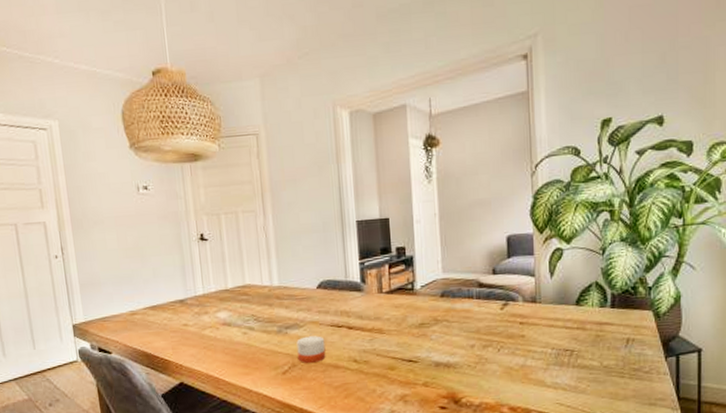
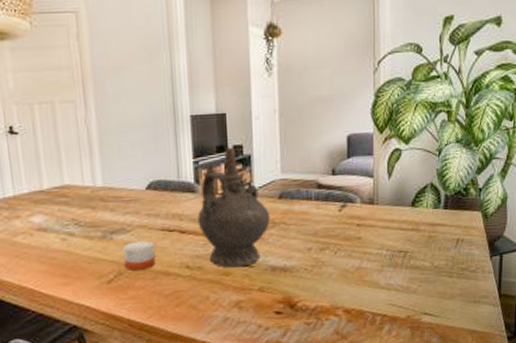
ceremonial vessel: none [364,249,433,363] -> present [197,147,271,268]

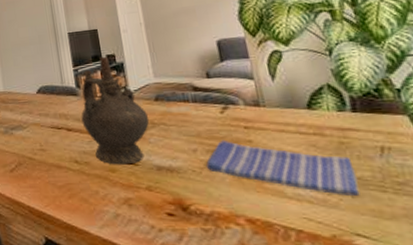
candle: present [123,238,156,271] -> none [21,134,49,162]
dish towel: none [317,237,435,283] -> present [205,139,360,197]

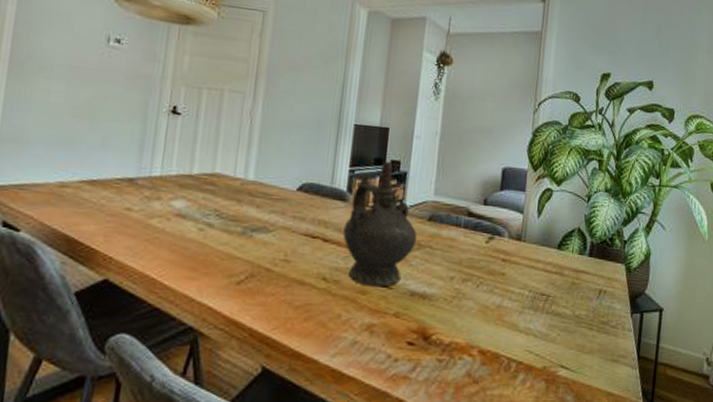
dish towel: present [205,139,360,197] -> none [457,270,576,333]

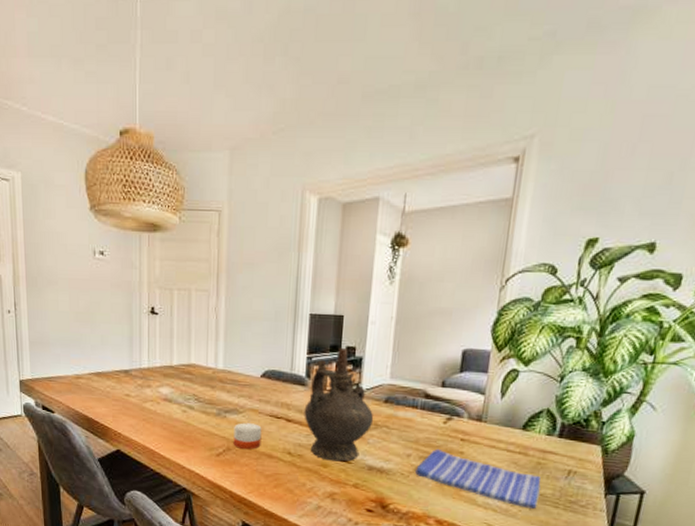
candle: none [258,241,295,275] -> present [233,420,262,449]
dish towel: none [457,270,576,333] -> present [414,448,541,510]

